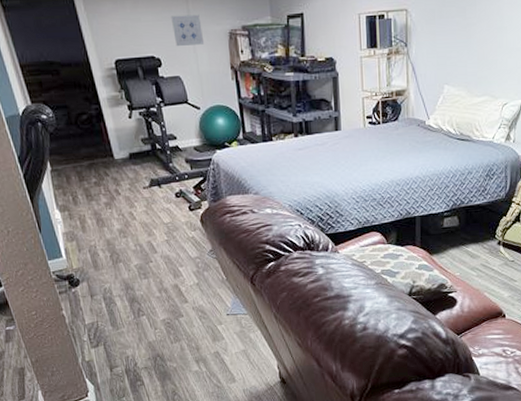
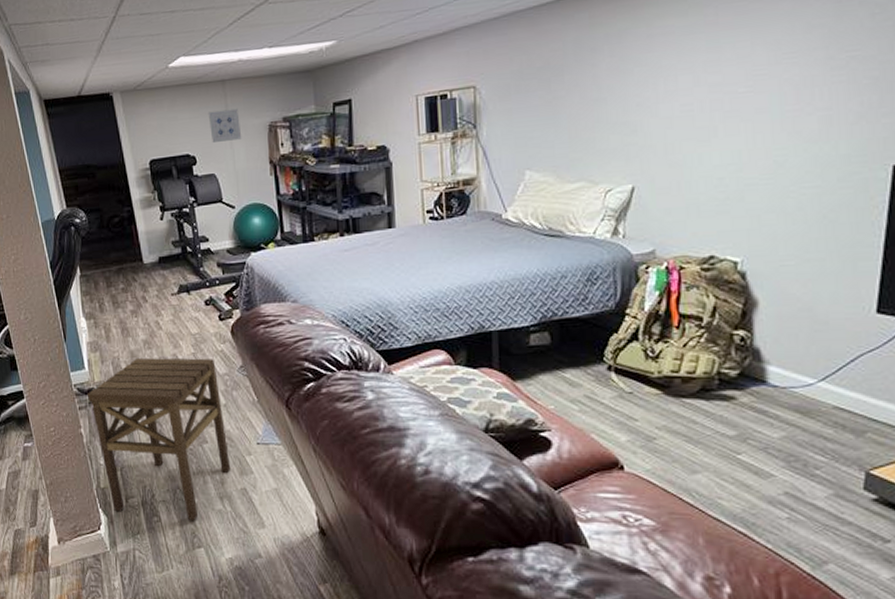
side table: none [66,244,205,381] -> present [87,357,231,520]

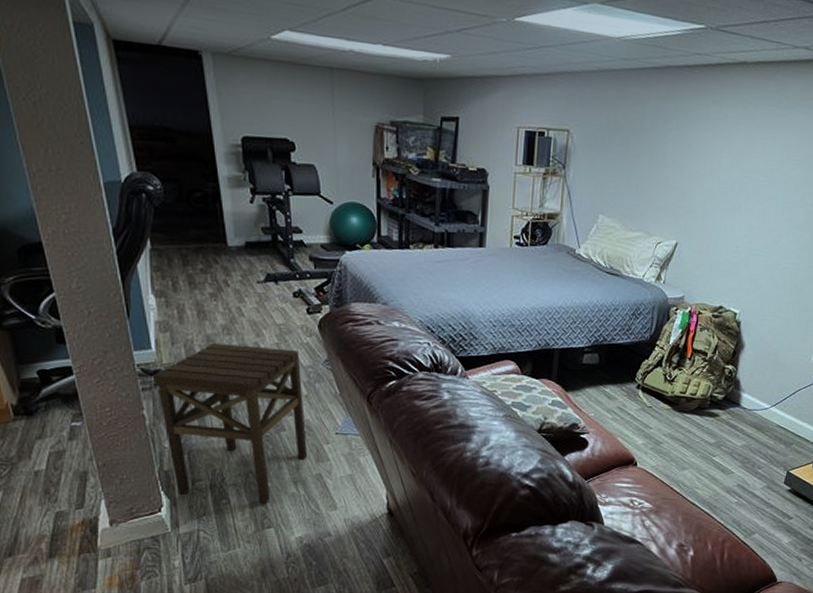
wall art: present [208,108,242,142] -> none [311,98,347,134]

